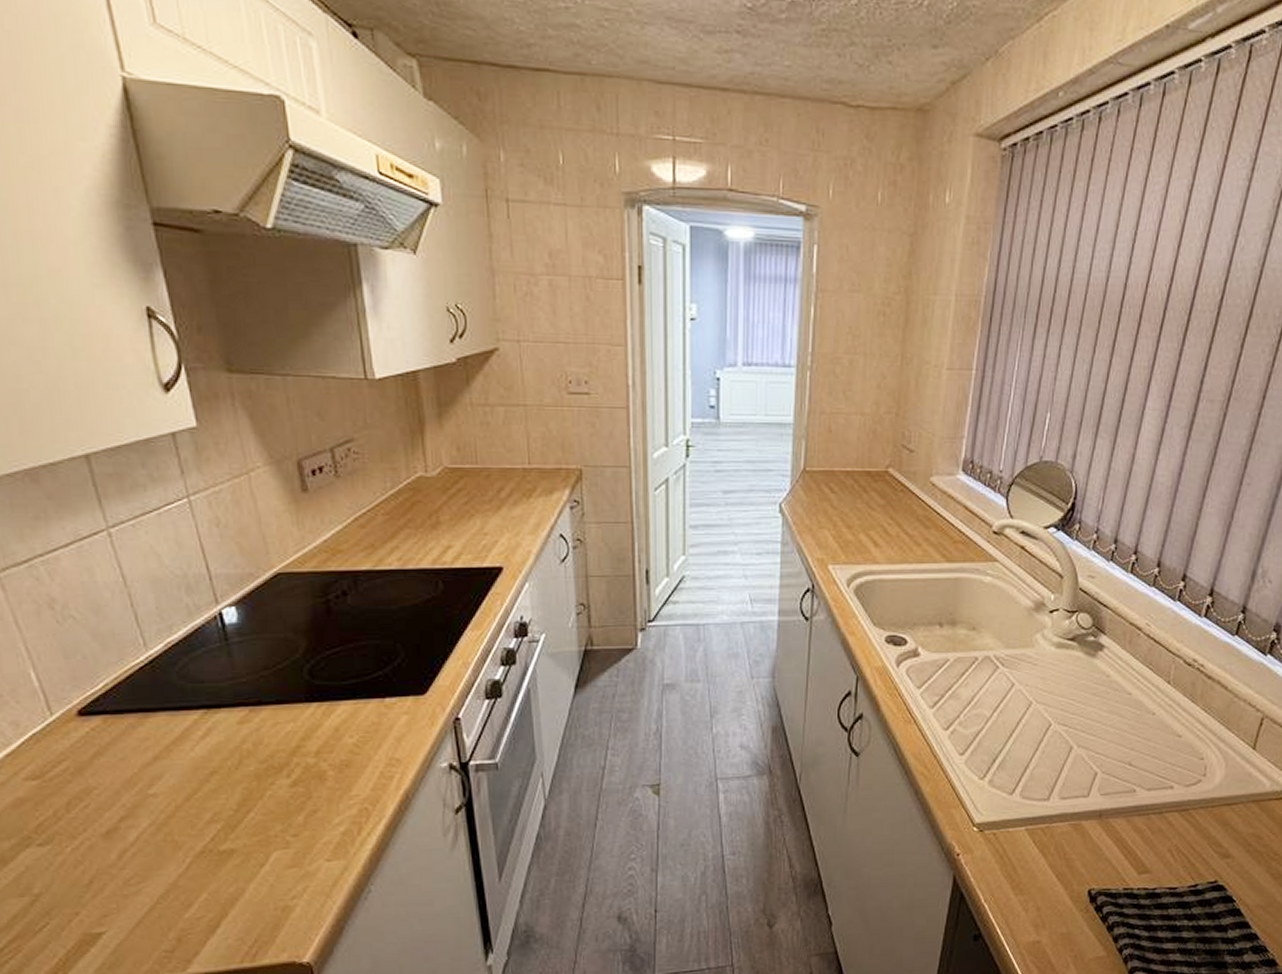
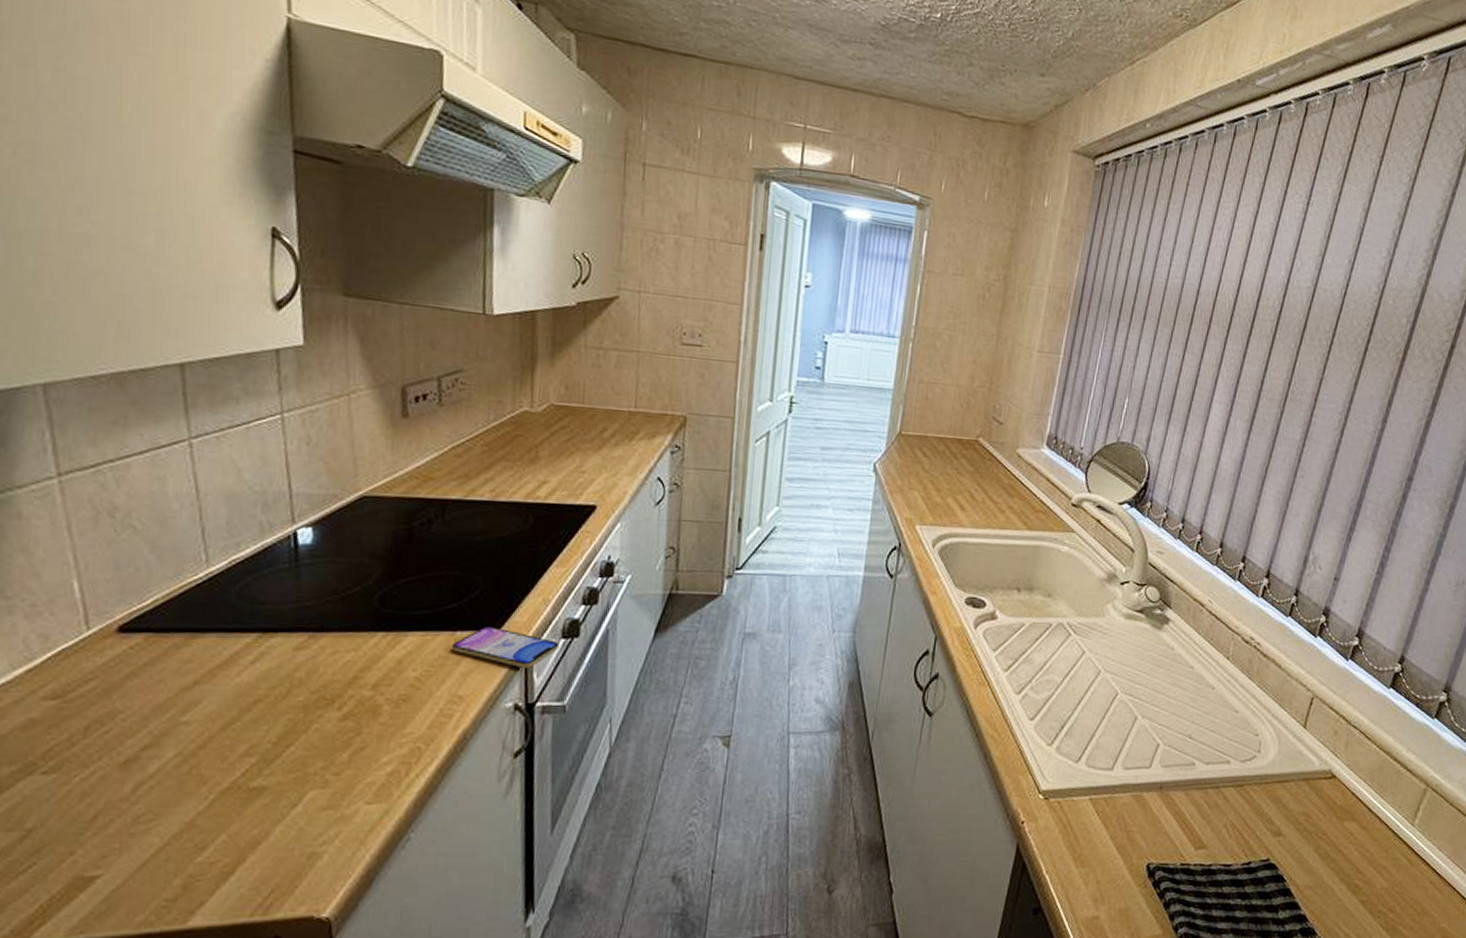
smartphone: none [382,692,484,729] -> present [451,626,560,668]

